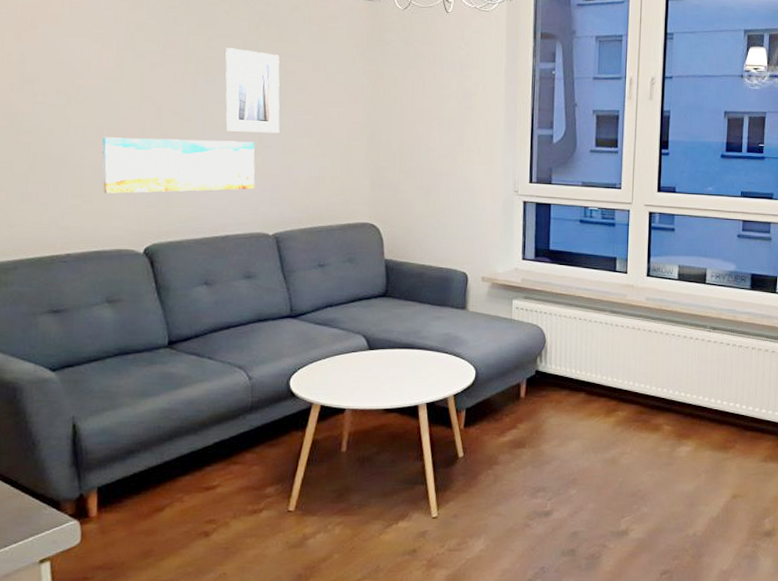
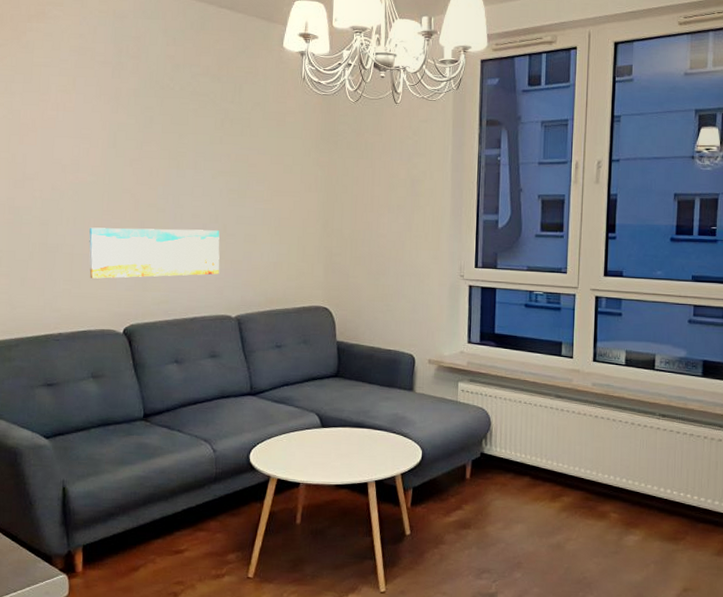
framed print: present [225,48,280,134] -> none [194,143,242,222]

